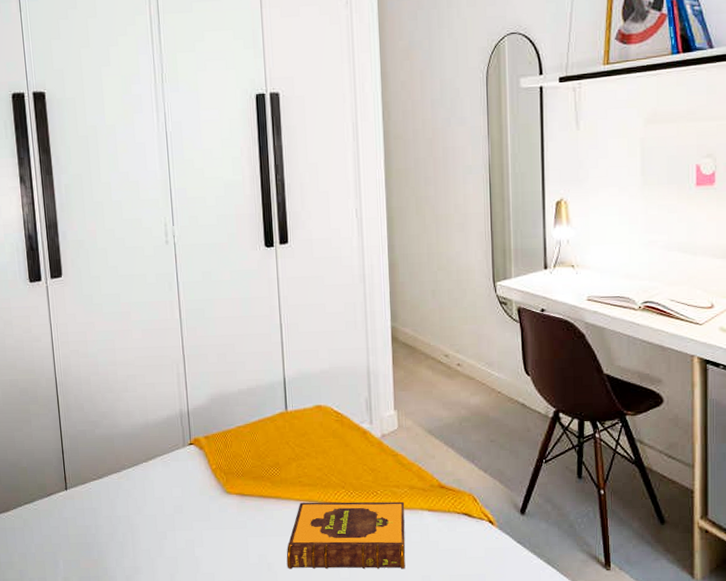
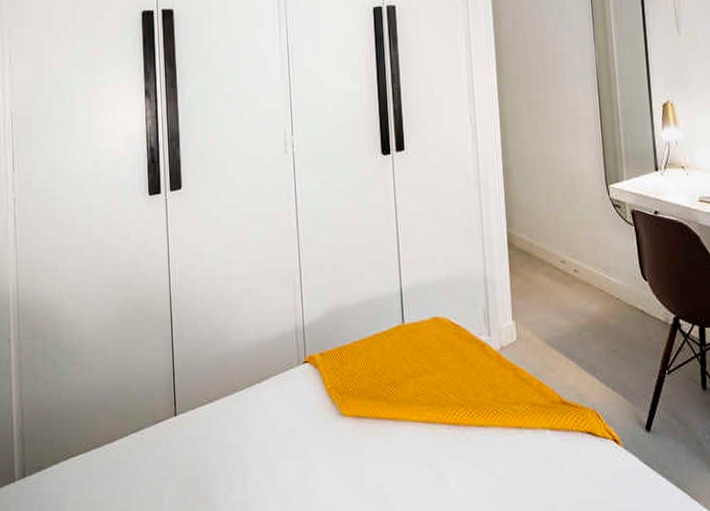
hardback book: present [286,501,406,570] -> none [403,420,529,501]

